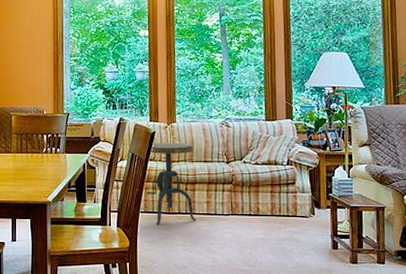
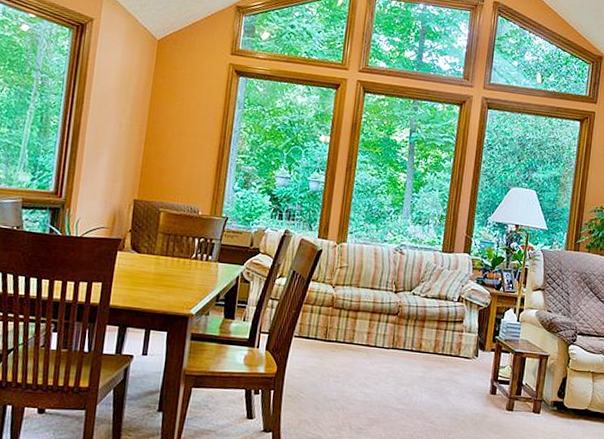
side table: present [146,142,196,225] -> none [303,261,362,352]

